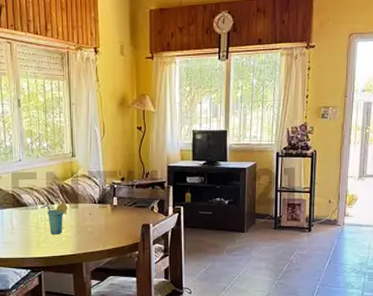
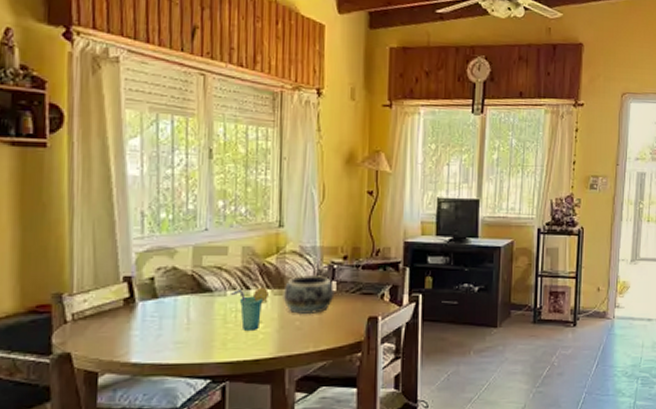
decorative bowl: none [78,192,116,223] -> present [283,274,335,315]

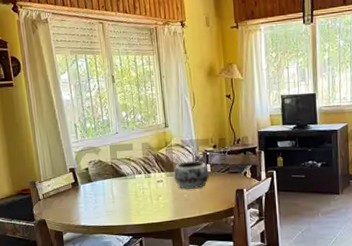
cup: present [231,287,269,332] -> none [138,171,164,203]

